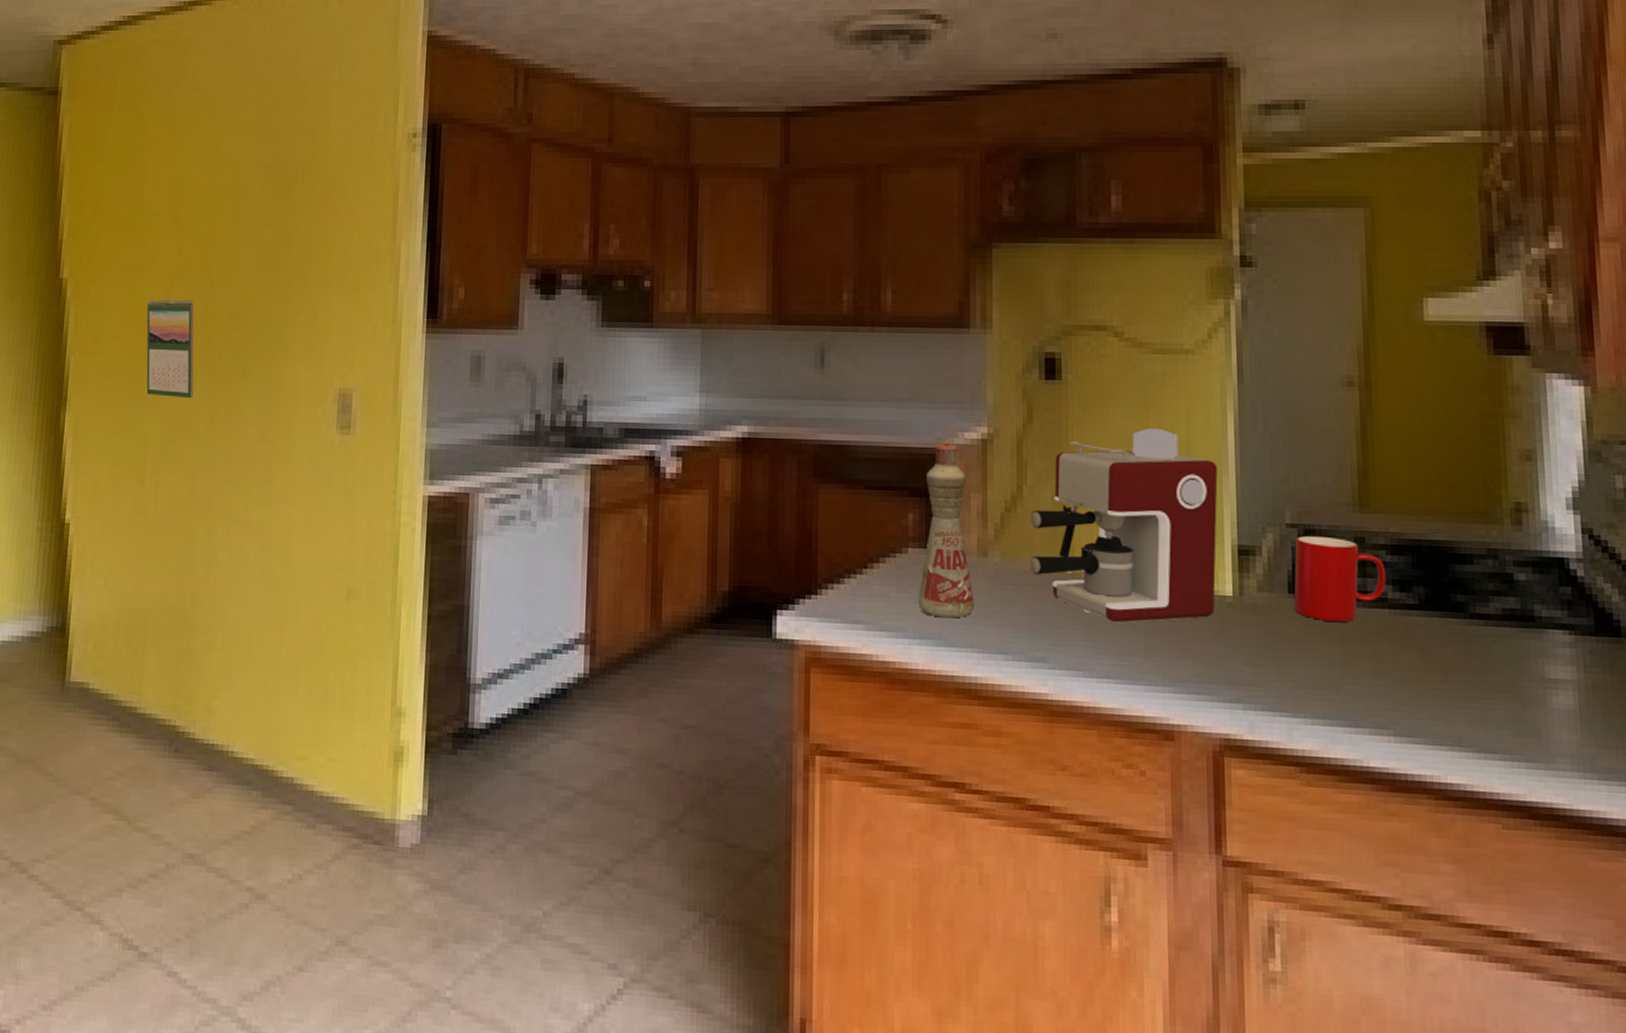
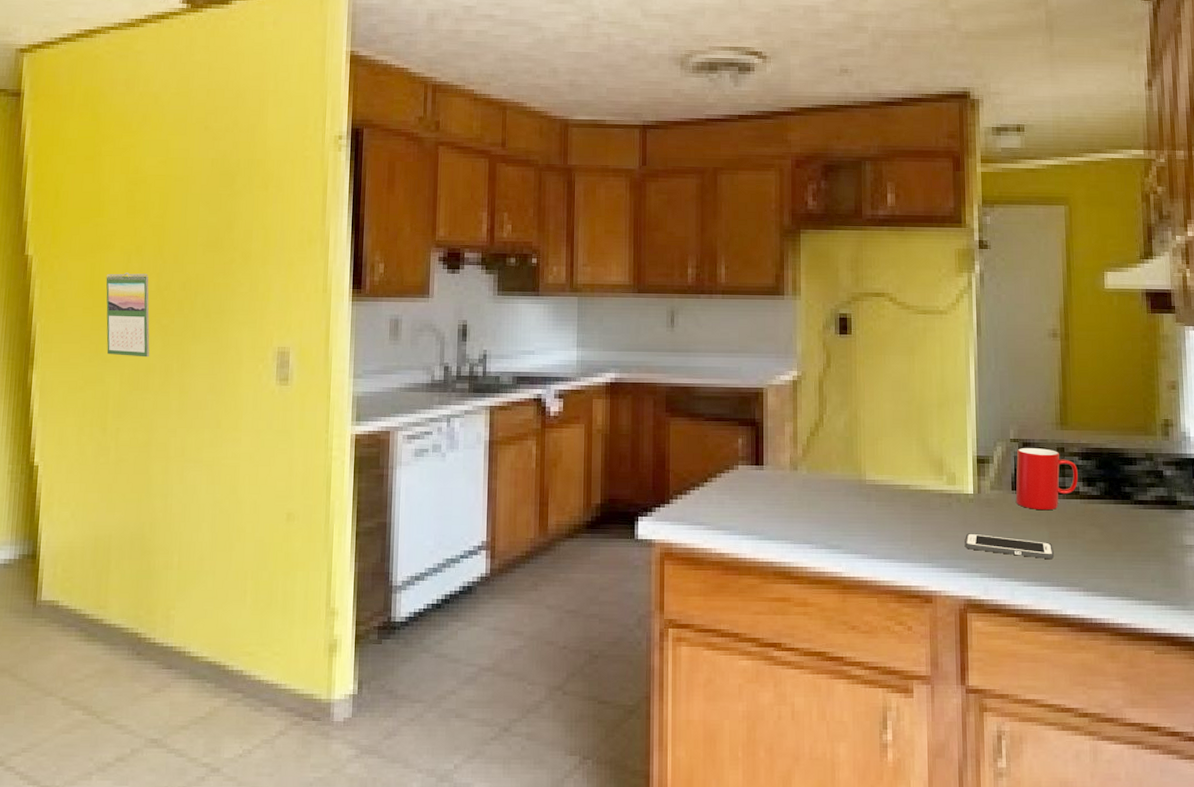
bottle: present [917,441,974,618] -> none [745,382,788,518]
coffee maker: present [1030,429,1218,623] -> none [828,370,963,517]
cell phone: none [1220,649,1351,690] -> present [964,533,1055,560]

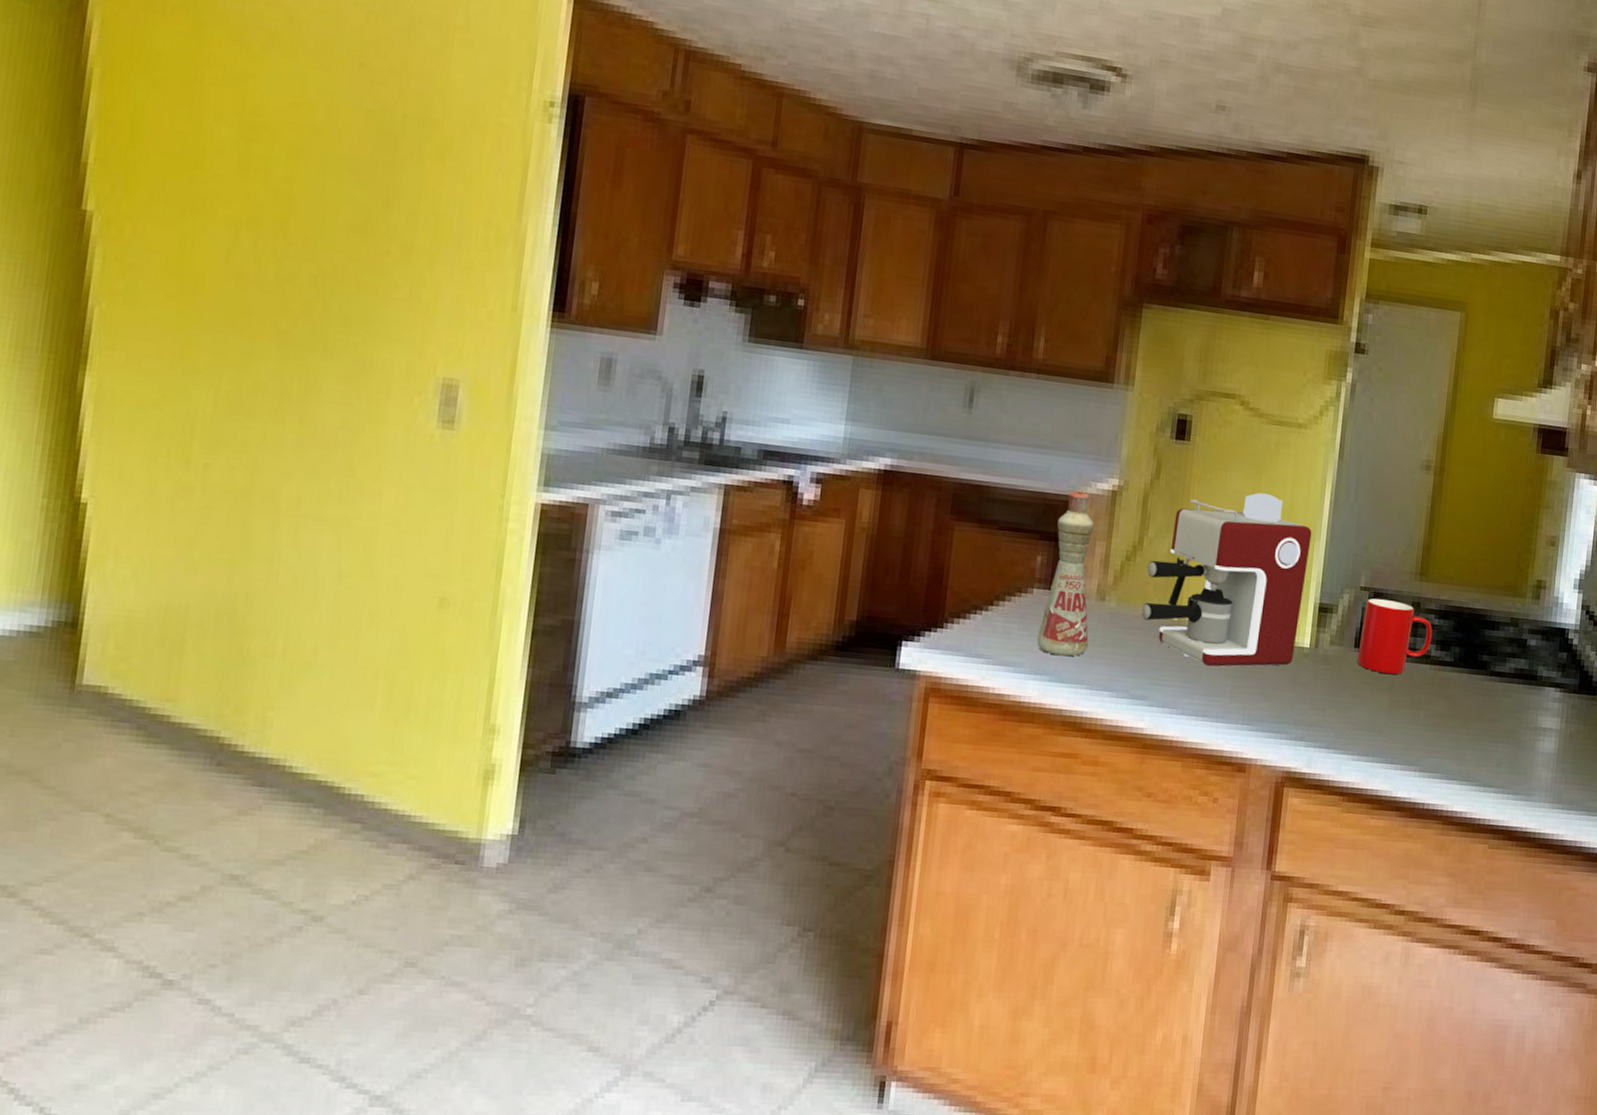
calendar: present [106,272,150,358] -> none [196,251,265,372]
bottle: none [745,382,788,518] -> present [1036,489,1094,656]
coffee maker: none [828,370,963,517] -> present [1141,493,1312,667]
cell phone: present [964,533,1055,560] -> none [1291,694,1393,732]

